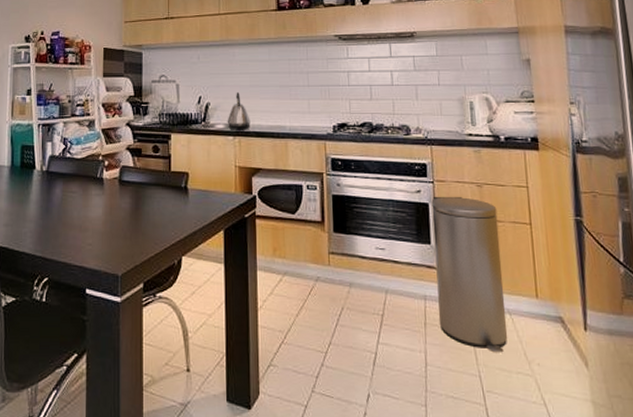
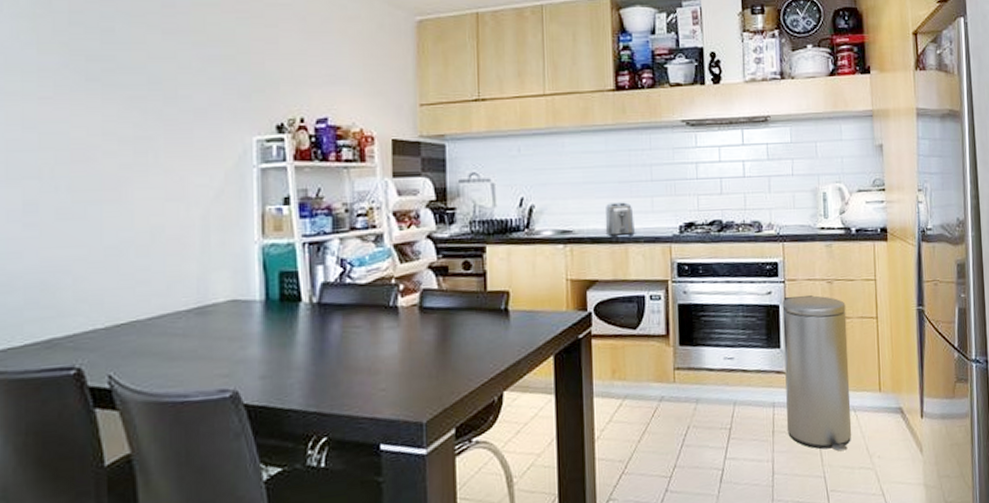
kettle: present [227,91,251,130] -> none [556,190,585,237]
toaster: none [268,103,293,134] -> present [605,202,635,239]

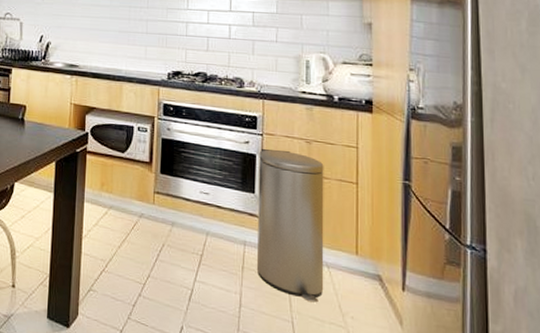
toaster: present [605,202,635,239] -> none [105,47,130,76]

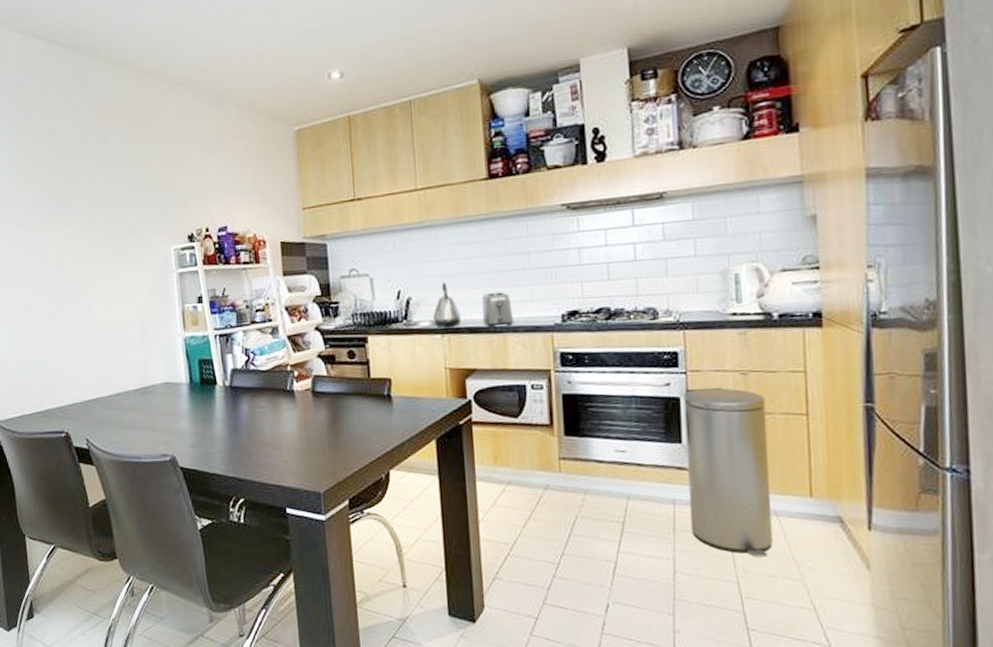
kettle: none [66,33,88,70] -> present [432,281,461,327]
toaster: none [105,47,130,76] -> present [481,292,513,328]

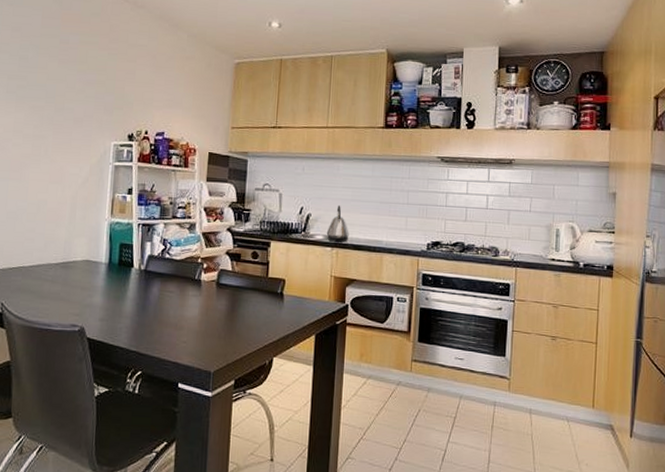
toaster: present [481,292,513,328] -> none [366,218,390,248]
pedal bin: present [683,388,774,558] -> none [505,315,568,454]

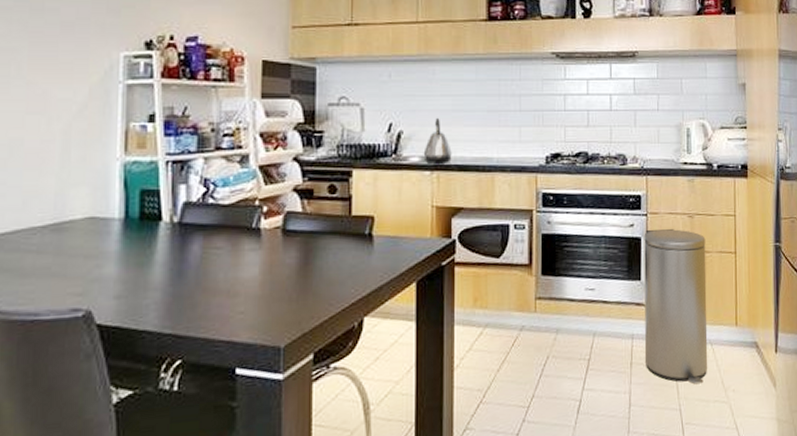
pedal bin: none [505,315,568,454] -> present [644,229,708,385]

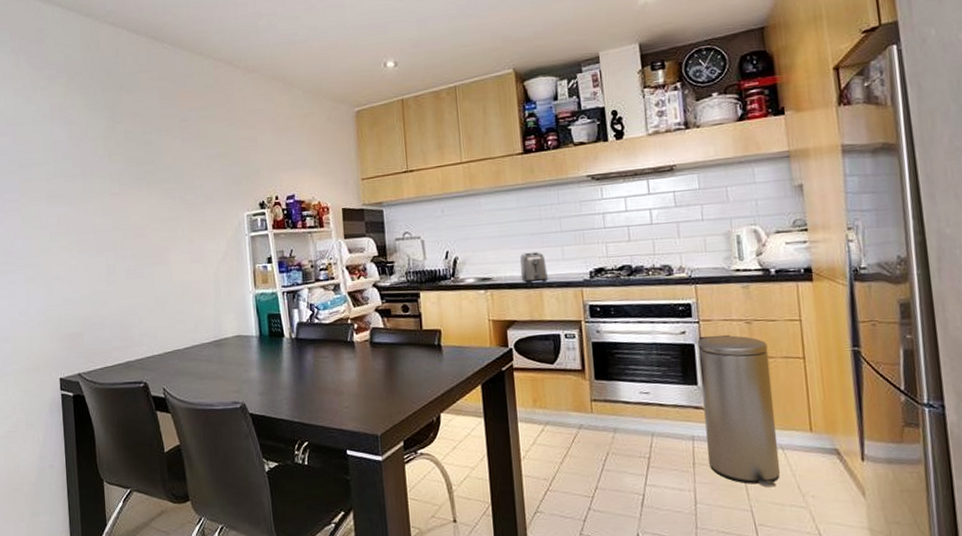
kettle: present [423,117,452,164] -> none [477,243,502,284]
toaster: none [472,131,501,167] -> present [520,252,548,284]

